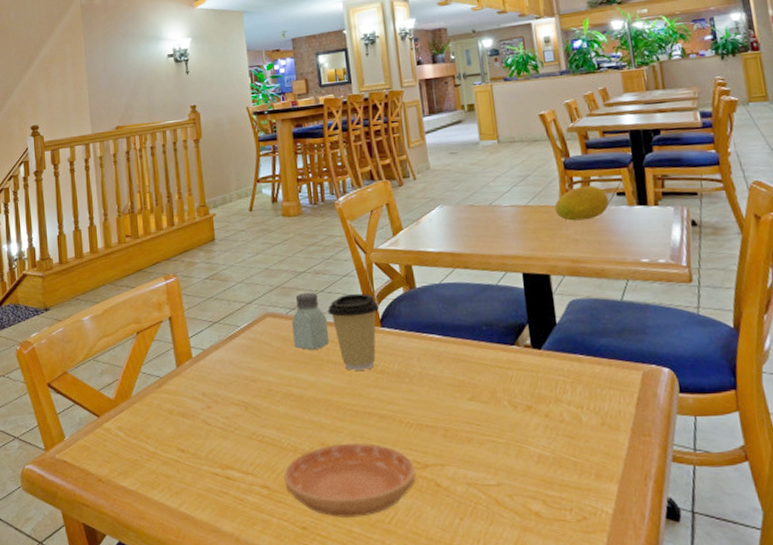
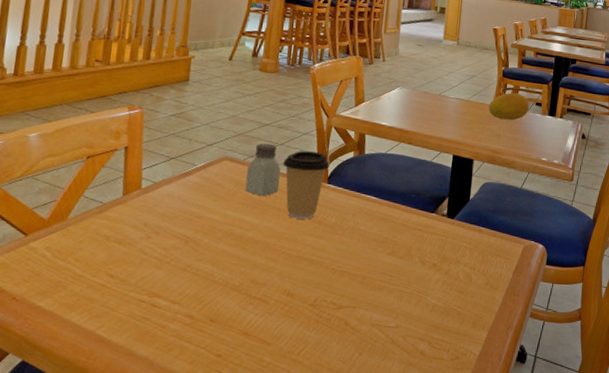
saucer: present [283,443,416,519] -> none [209,282,331,349]

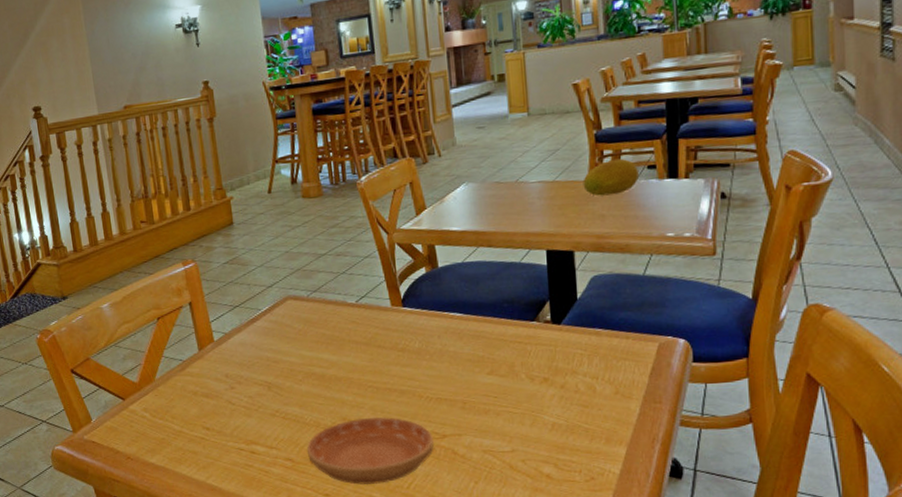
saucer: none [209,282,331,349] -> present [306,417,434,485]
saltshaker: present [245,143,281,197] -> none [313,274,351,332]
coffee cup: present [283,151,329,219] -> none [349,274,401,350]

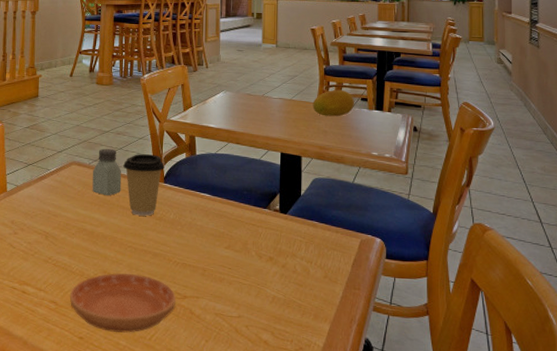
saltshaker: none [313,274,351,332] -> present [92,148,122,196]
coffee cup: none [349,274,401,350] -> present [123,154,164,216]

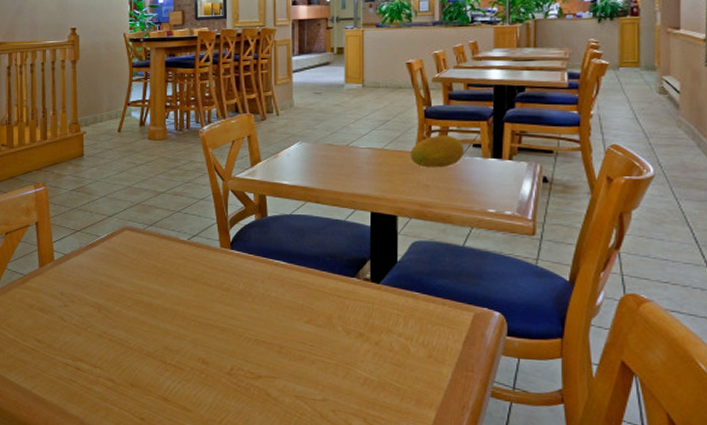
saucer: present [69,273,176,333] -> none [128,349,248,415]
saltshaker: present [92,148,122,196] -> none [148,211,181,265]
coffee cup: present [123,154,164,216] -> none [183,217,230,287]

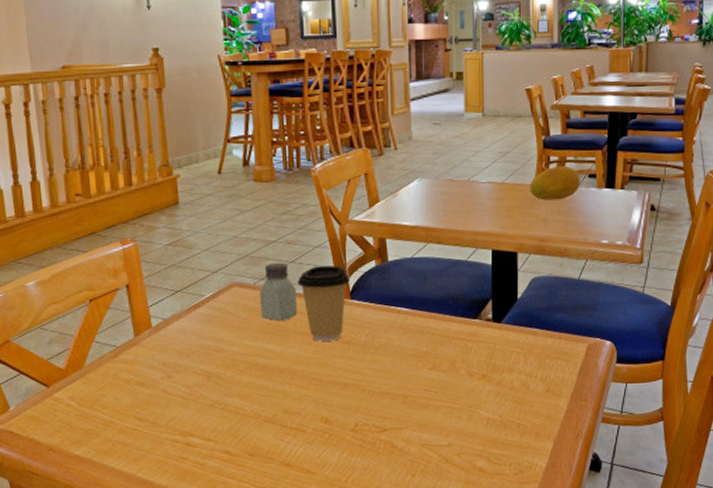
saltshaker: none [148,211,181,265] -> present [260,262,298,322]
coffee cup: none [183,217,230,287] -> present [298,265,350,341]

